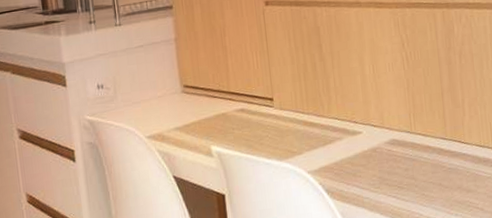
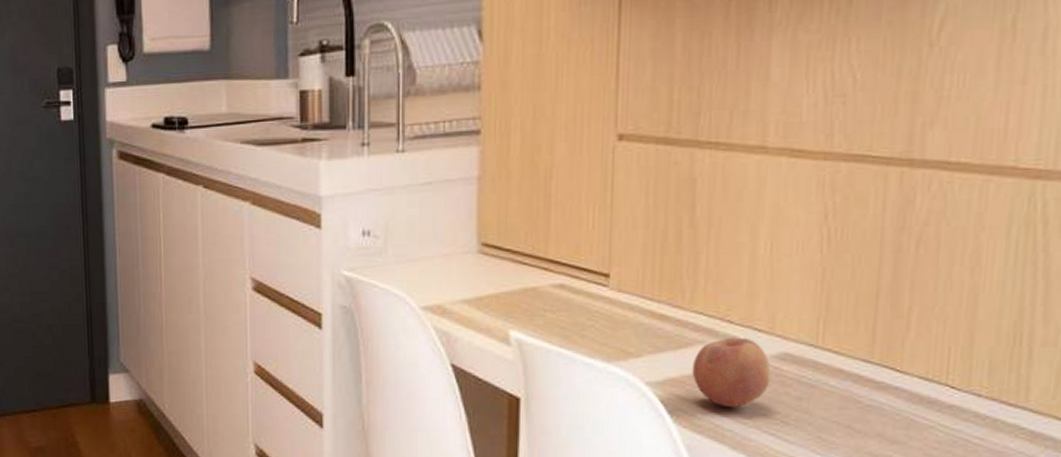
fruit: none [336,132,387,182] -> present [691,337,771,407]

